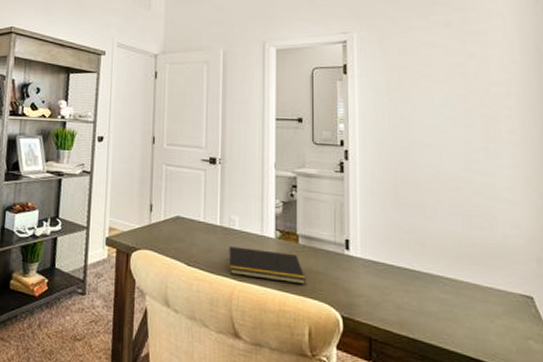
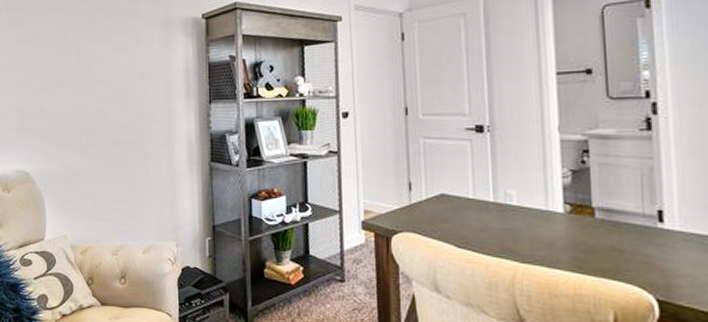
notepad: present [227,246,305,285] -> none [505,224,607,265]

